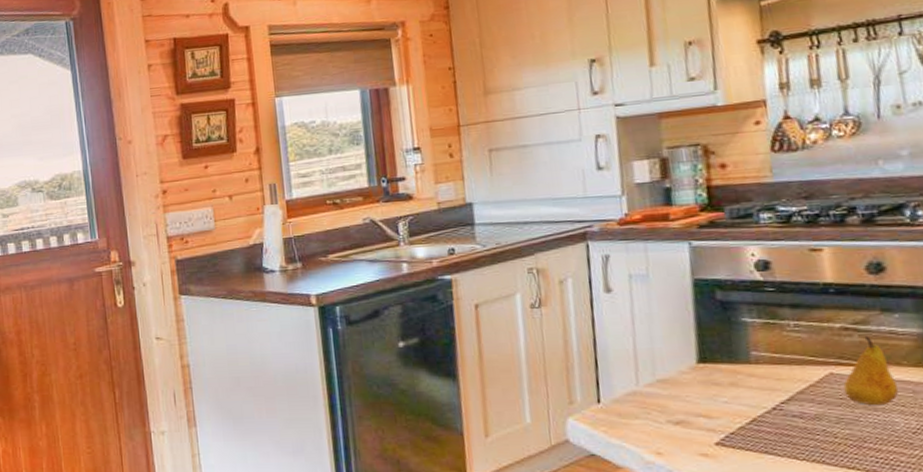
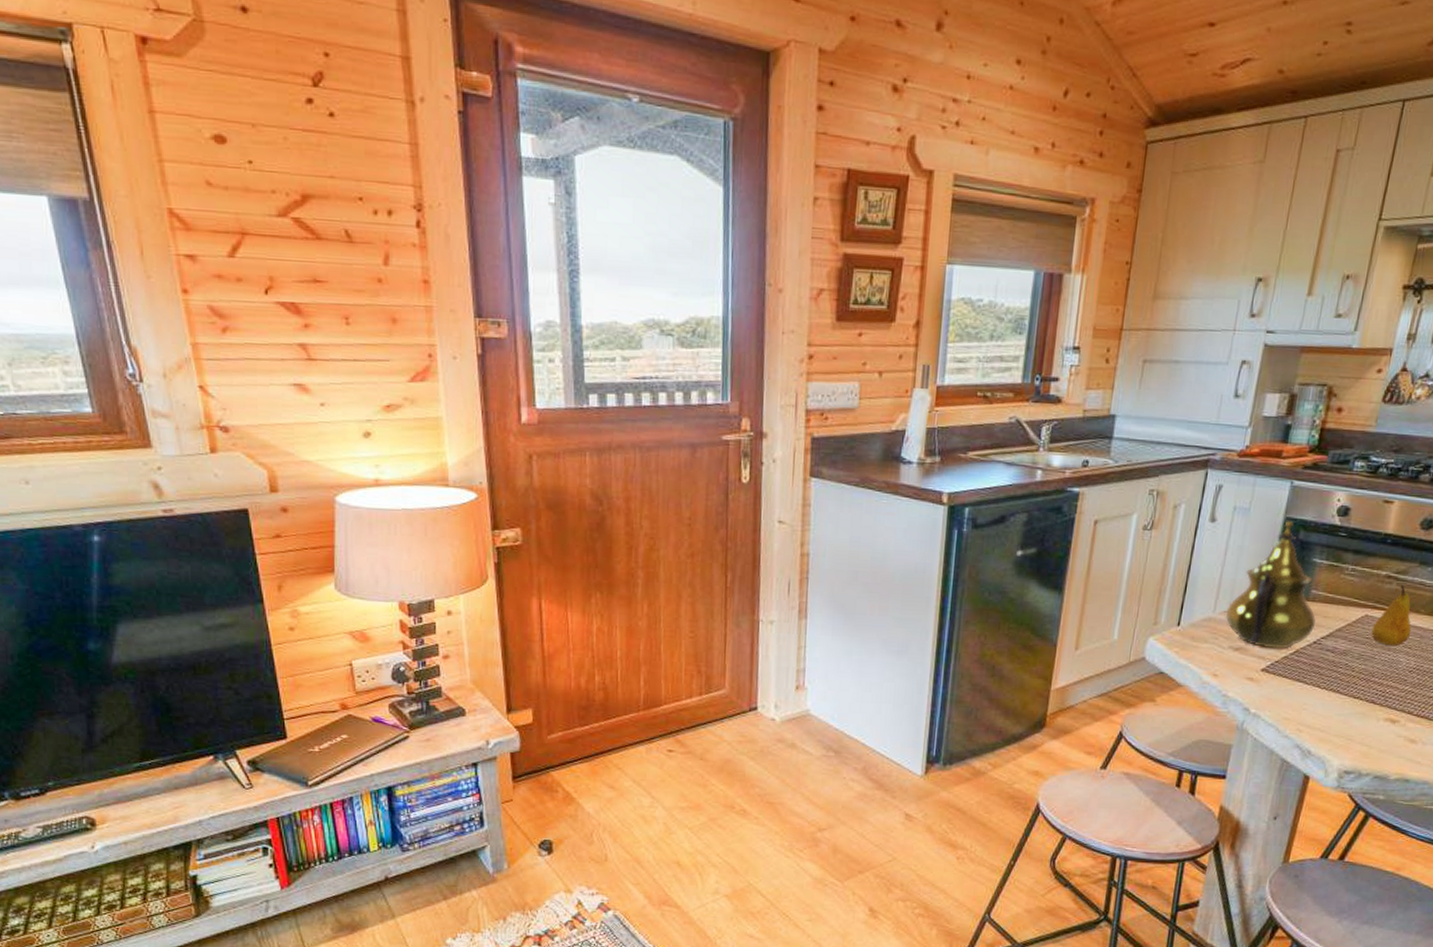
teapot: none [652,282,768,420] -> present [1225,521,1316,649]

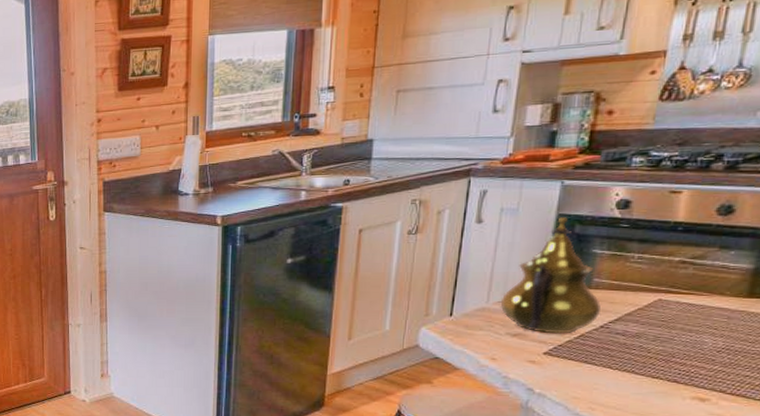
fruit: present [1371,584,1412,647] -> none [667,269,716,328]

